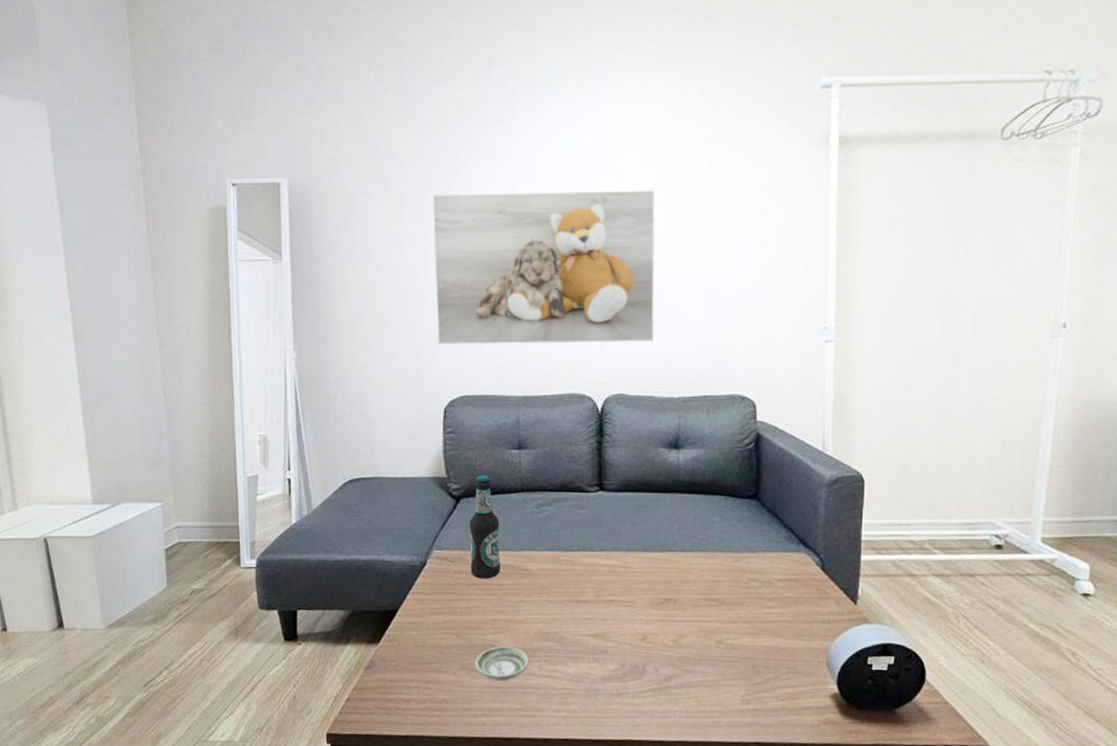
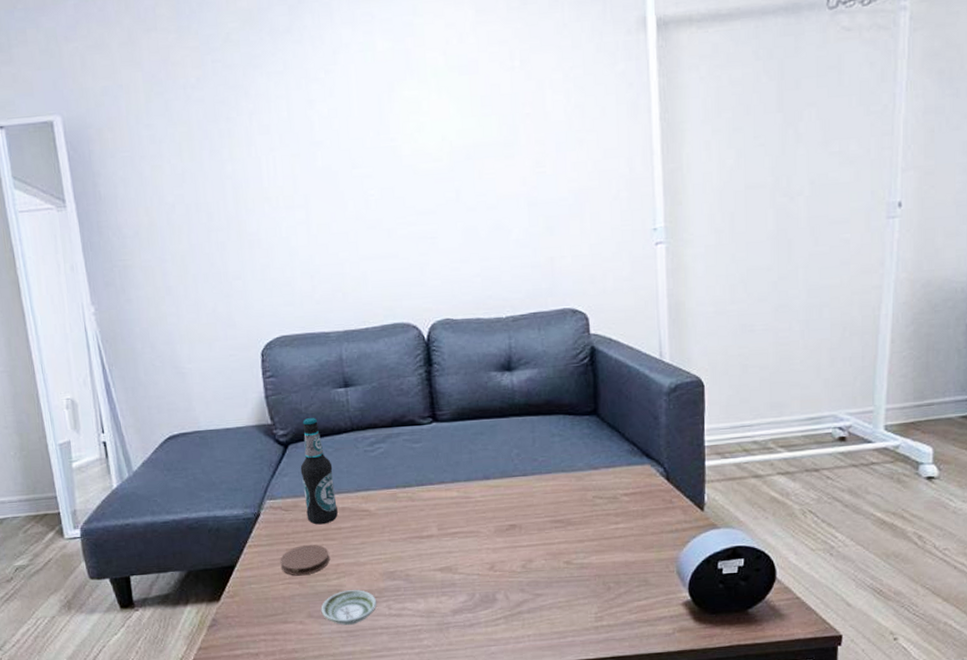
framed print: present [432,190,655,345] -> none [223,96,476,284]
coaster: none [440,597,488,627] -> present [280,544,330,576]

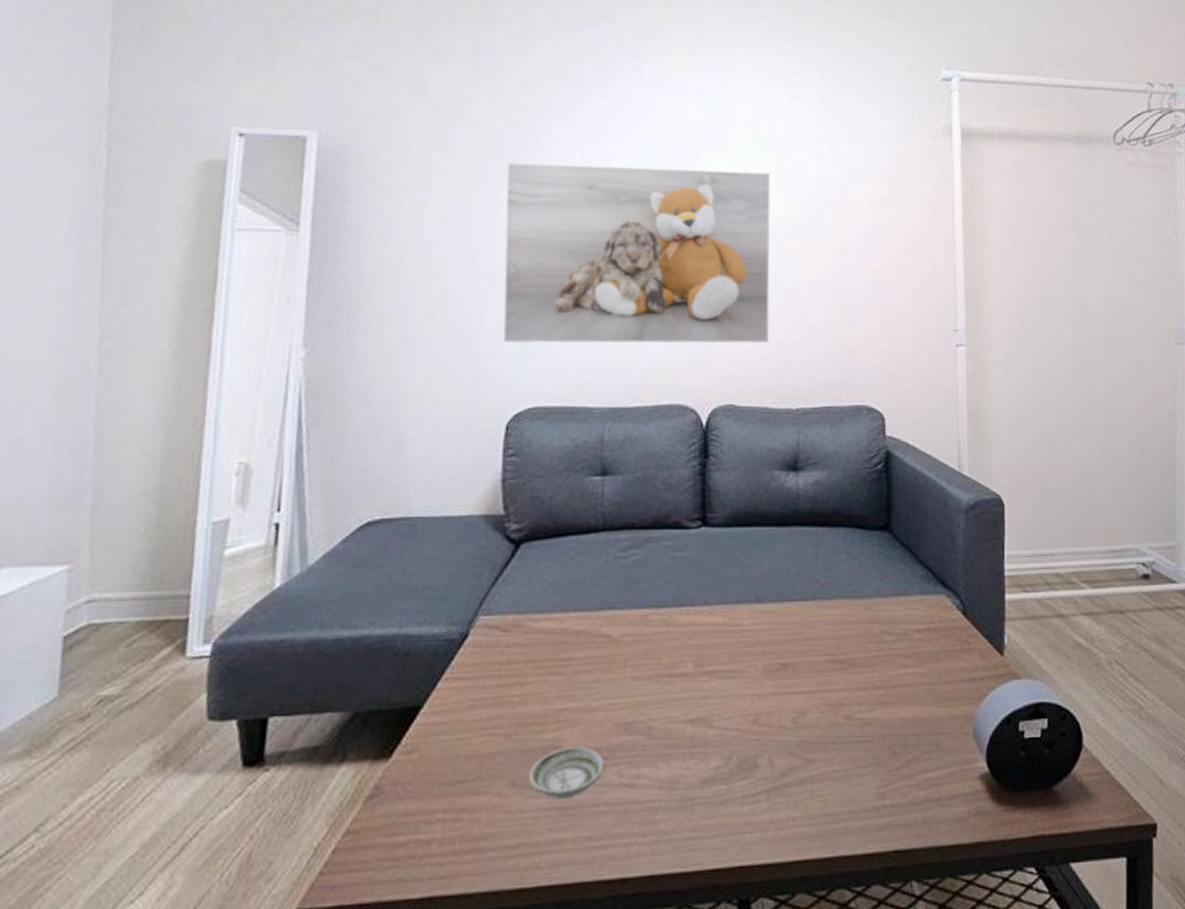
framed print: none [223,96,476,284] -> present [503,162,771,343]
coaster: present [280,544,330,576] -> none [484,679,552,725]
bottle: present [300,418,338,525] -> none [529,511,573,653]

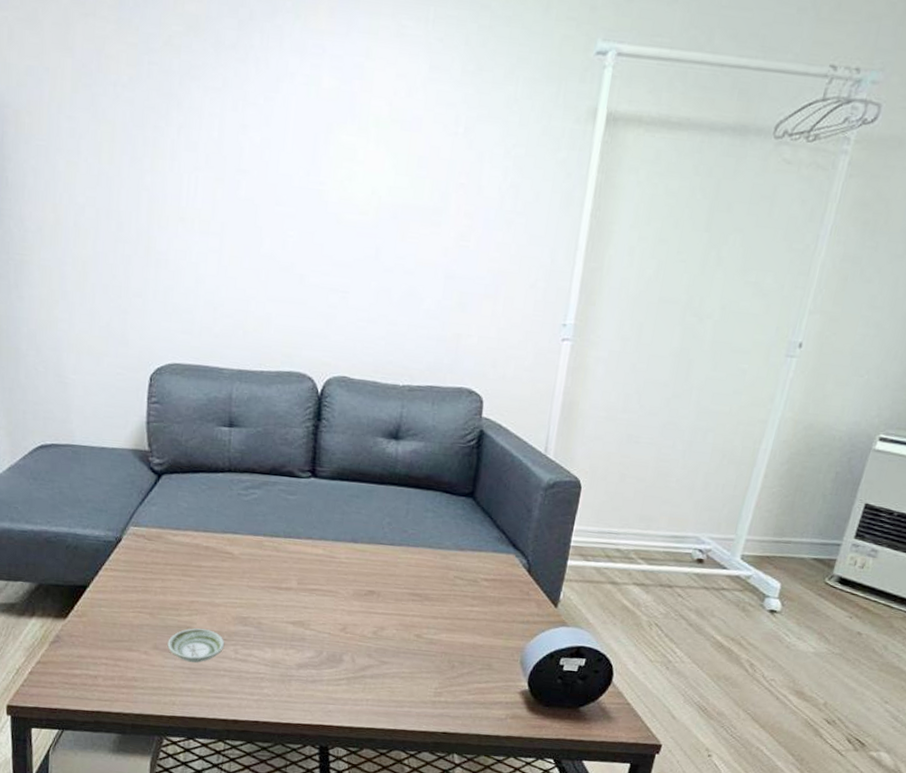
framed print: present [503,162,771,343] -> none [147,128,402,322]

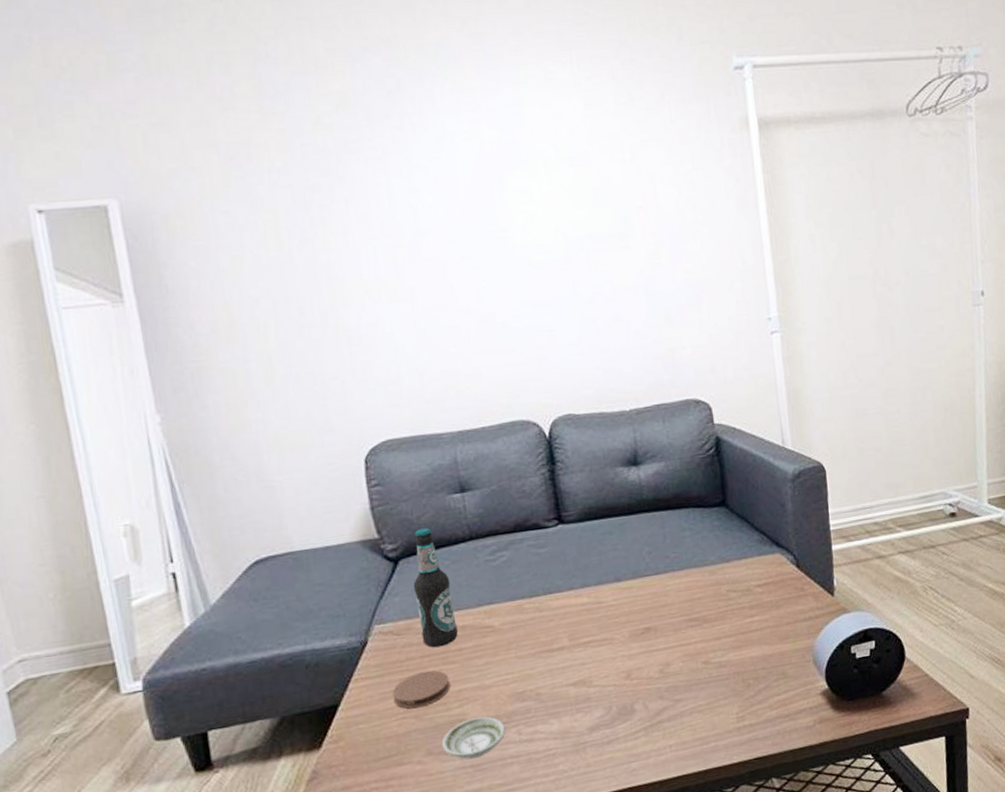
coaster: none [134,577,185,607] -> present [392,670,450,709]
bottle: none [169,451,204,560] -> present [413,528,458,648]

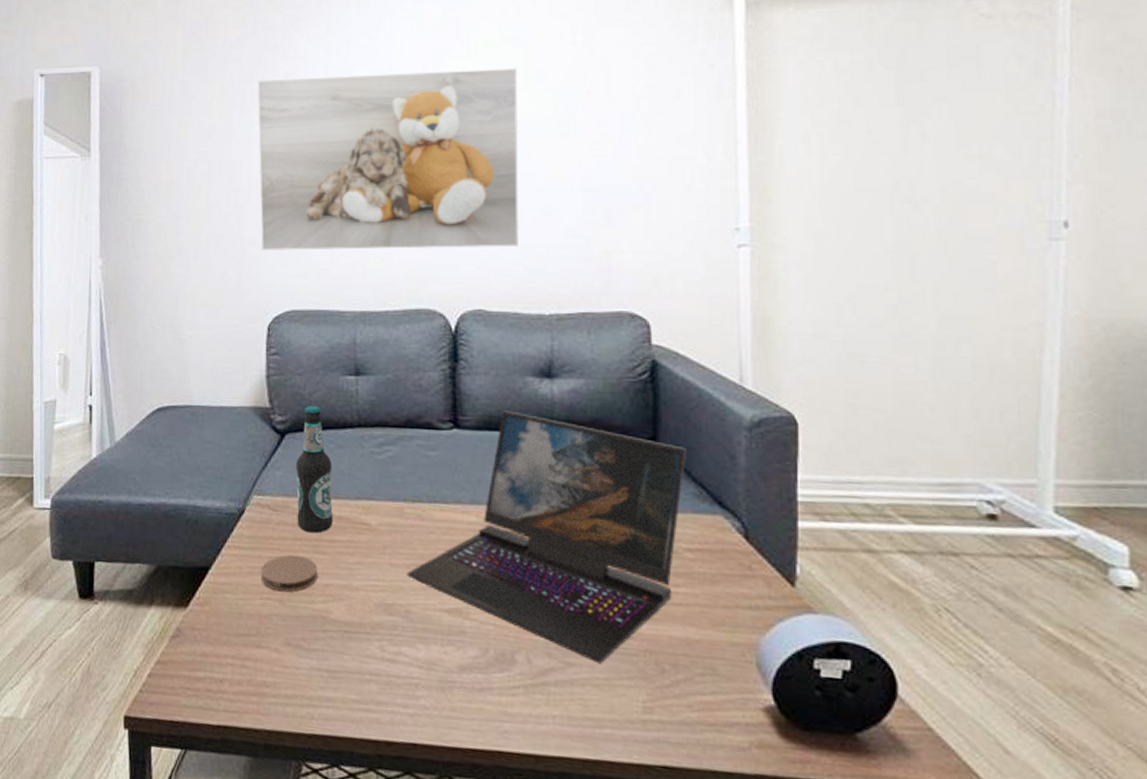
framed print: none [315,187,596,384] -> present [257,68,519,251]
saucer: present [441,716,506,760] -> none [301,618,368,664]
laptop: none [533,500,750,694] -> present [407,410,686,664]

